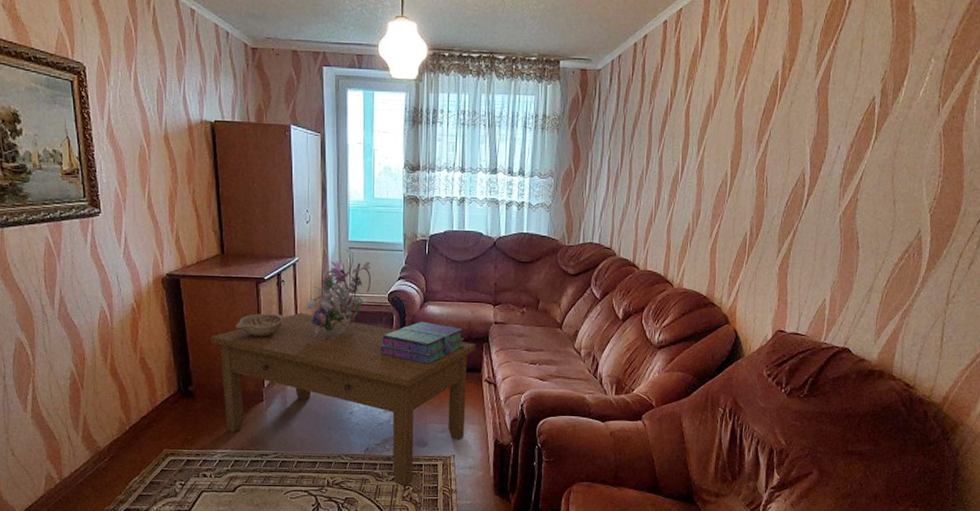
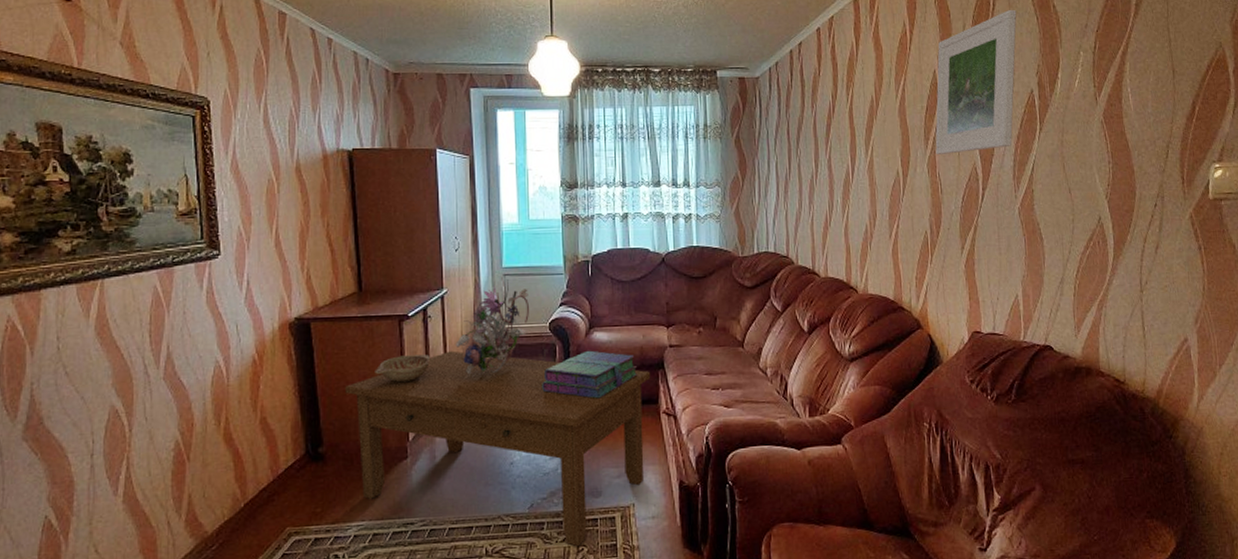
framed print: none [766,10,872,158] -> present [935,10,1017,154]

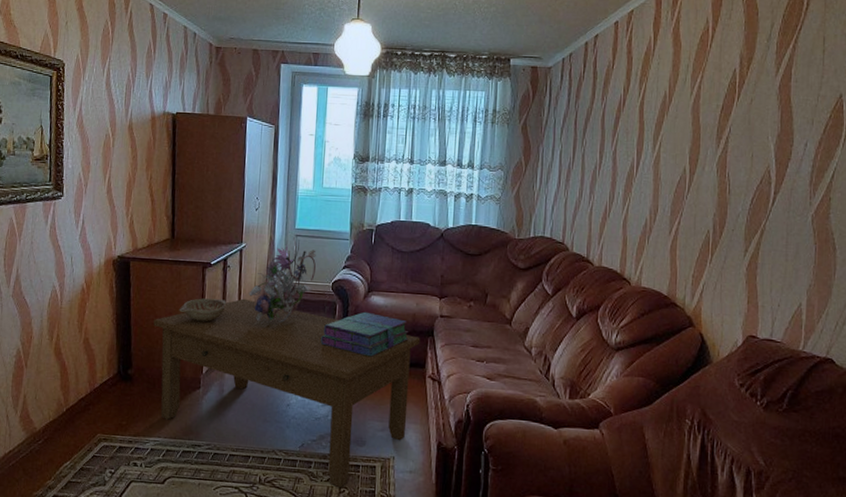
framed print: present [935,10,1017,154] -> none [727,11,833,155]

